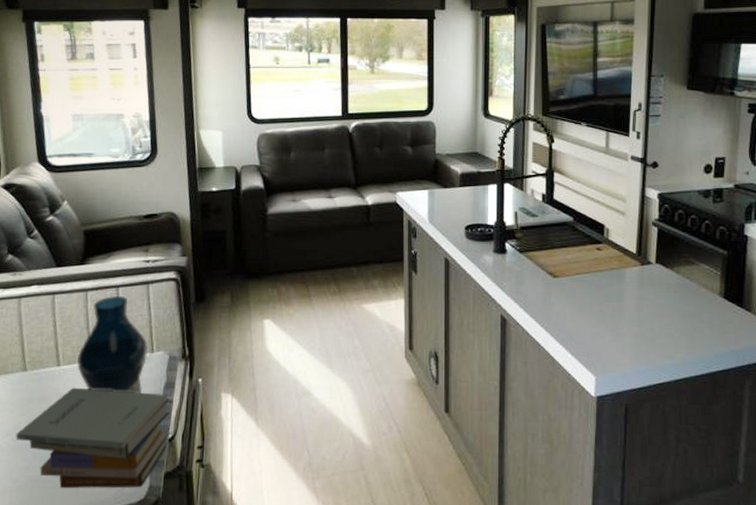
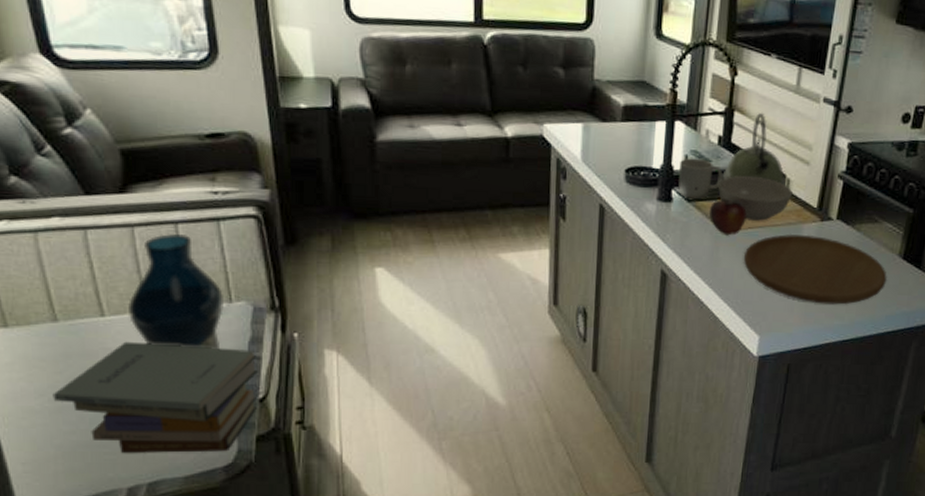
mug: none [511,214,548,250] -> present [678,158,722,199]
fruit: none [539,247,573,282] -> present [708,197,747,236]
bowl: none [545,227,612,267] -> present [717,175,793,221]
kettle: none [547,171,606,234] -> present [720,112,787,186]
cutting board: none [573,278,712,345] -> present [743,233,888,305]

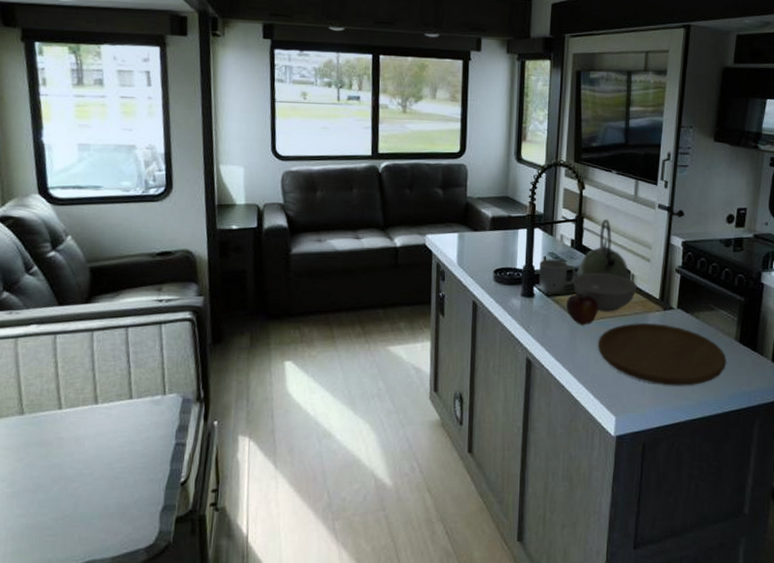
books: present [52,341,258,453] -> none [11,431,182,535]
vase: present [128,234,223,349] -> none [81,336,159,437]

